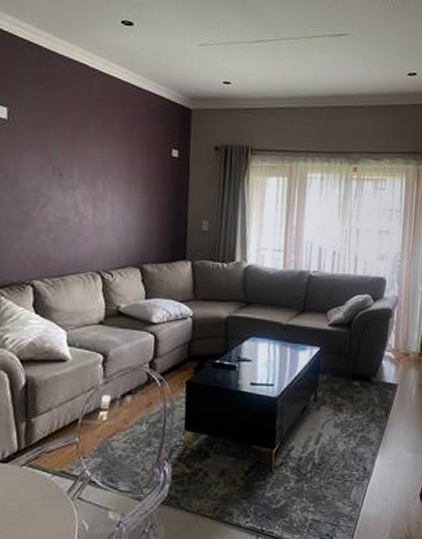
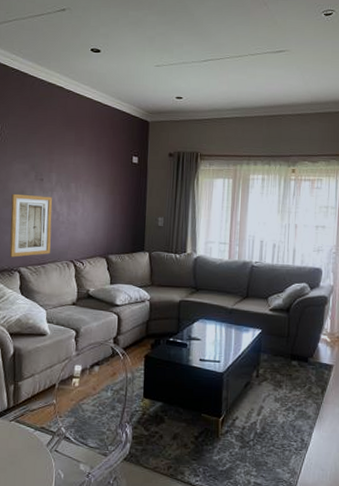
wall art: none [19,191,74,268] -> present [9,193,53,257]

